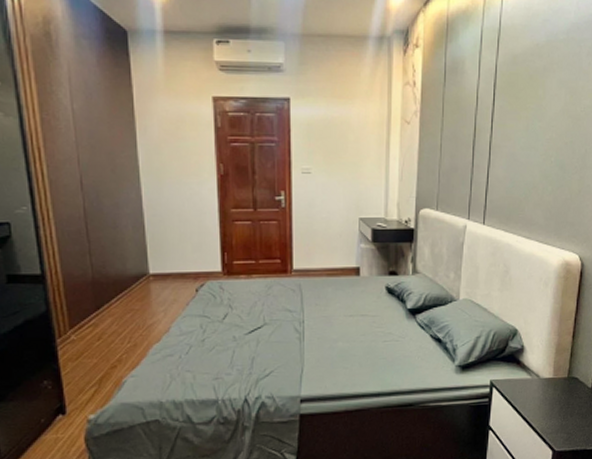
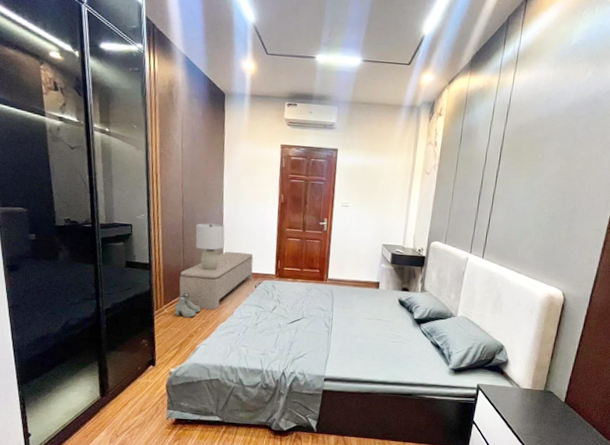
boots: none [86,308,123,343] -> present [174,292,200,318]
bench: none [89,247,191,329] -> present [179,252,254,310]
lamp: none [104,211,147,275] -> present [195,223,225,270]

